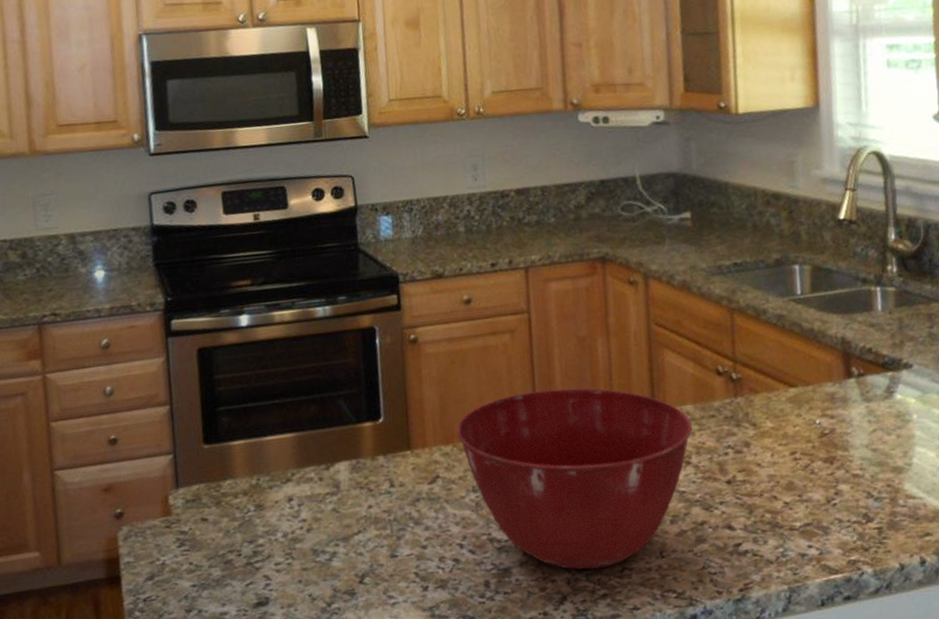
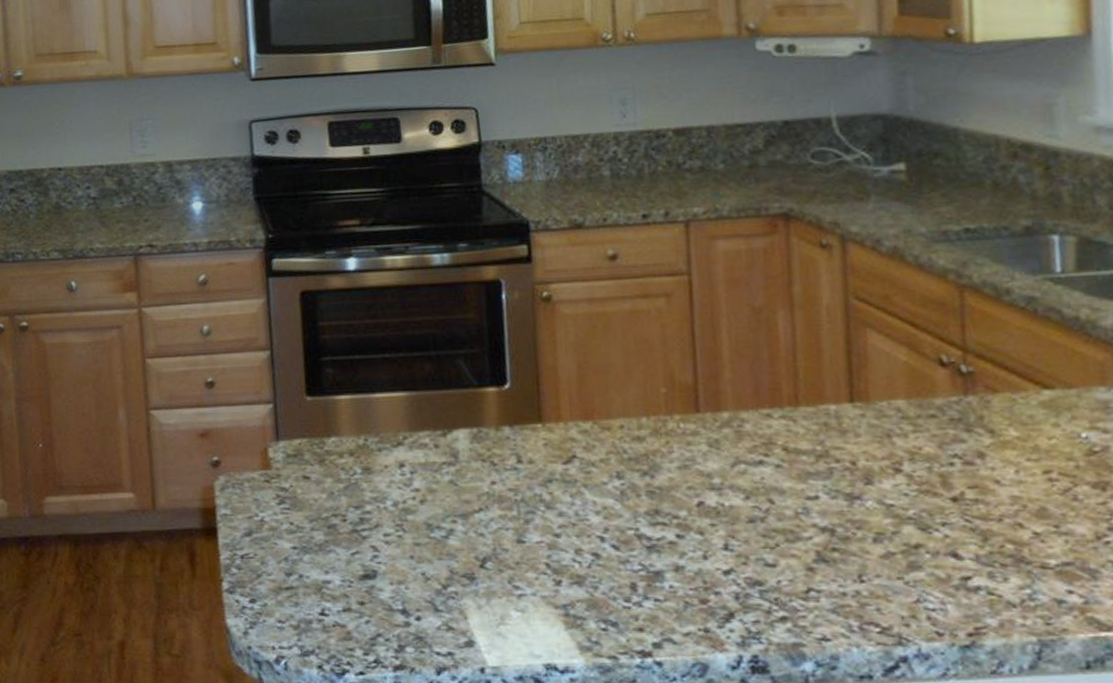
mixing bowl: present [456,388,693,570] -> none [597,367,906,585]

